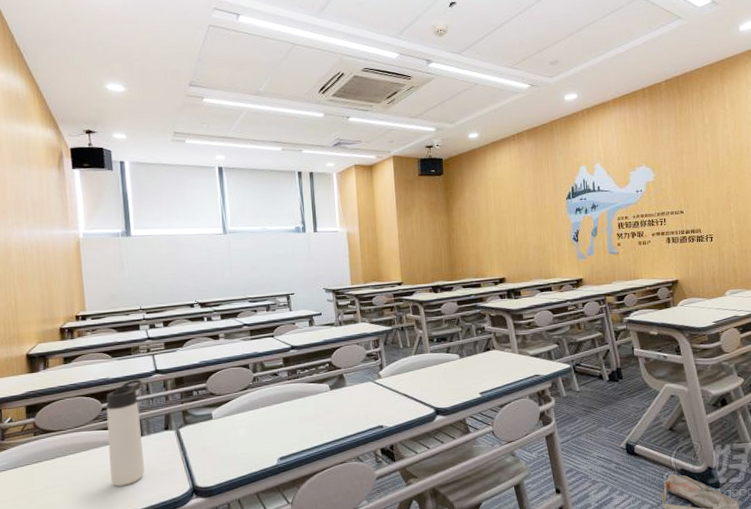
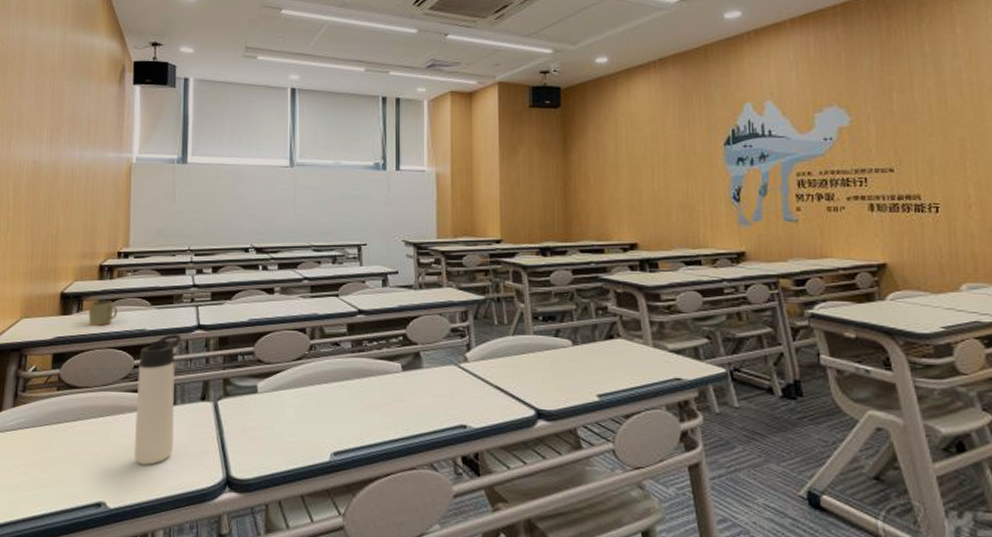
mug: none [54,357,82,379] -> present [88,300,117,326]

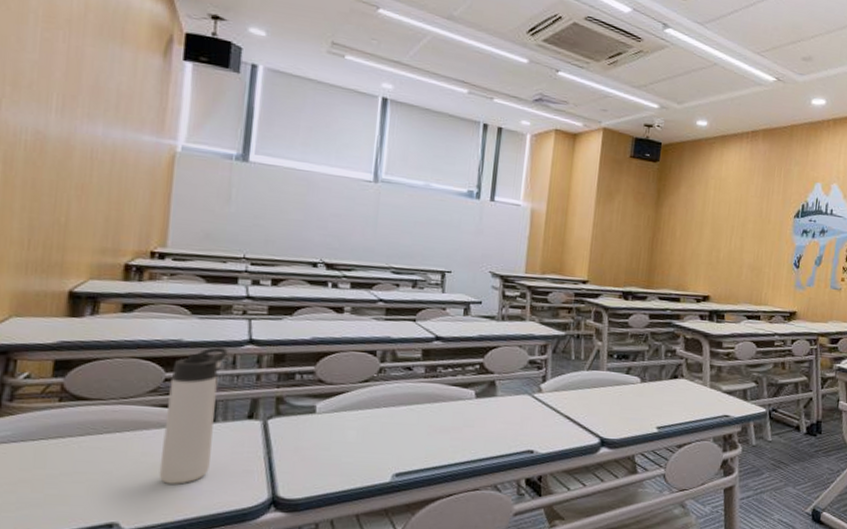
mug: present [88,300,117,326] -> none [106,304,147,333]

